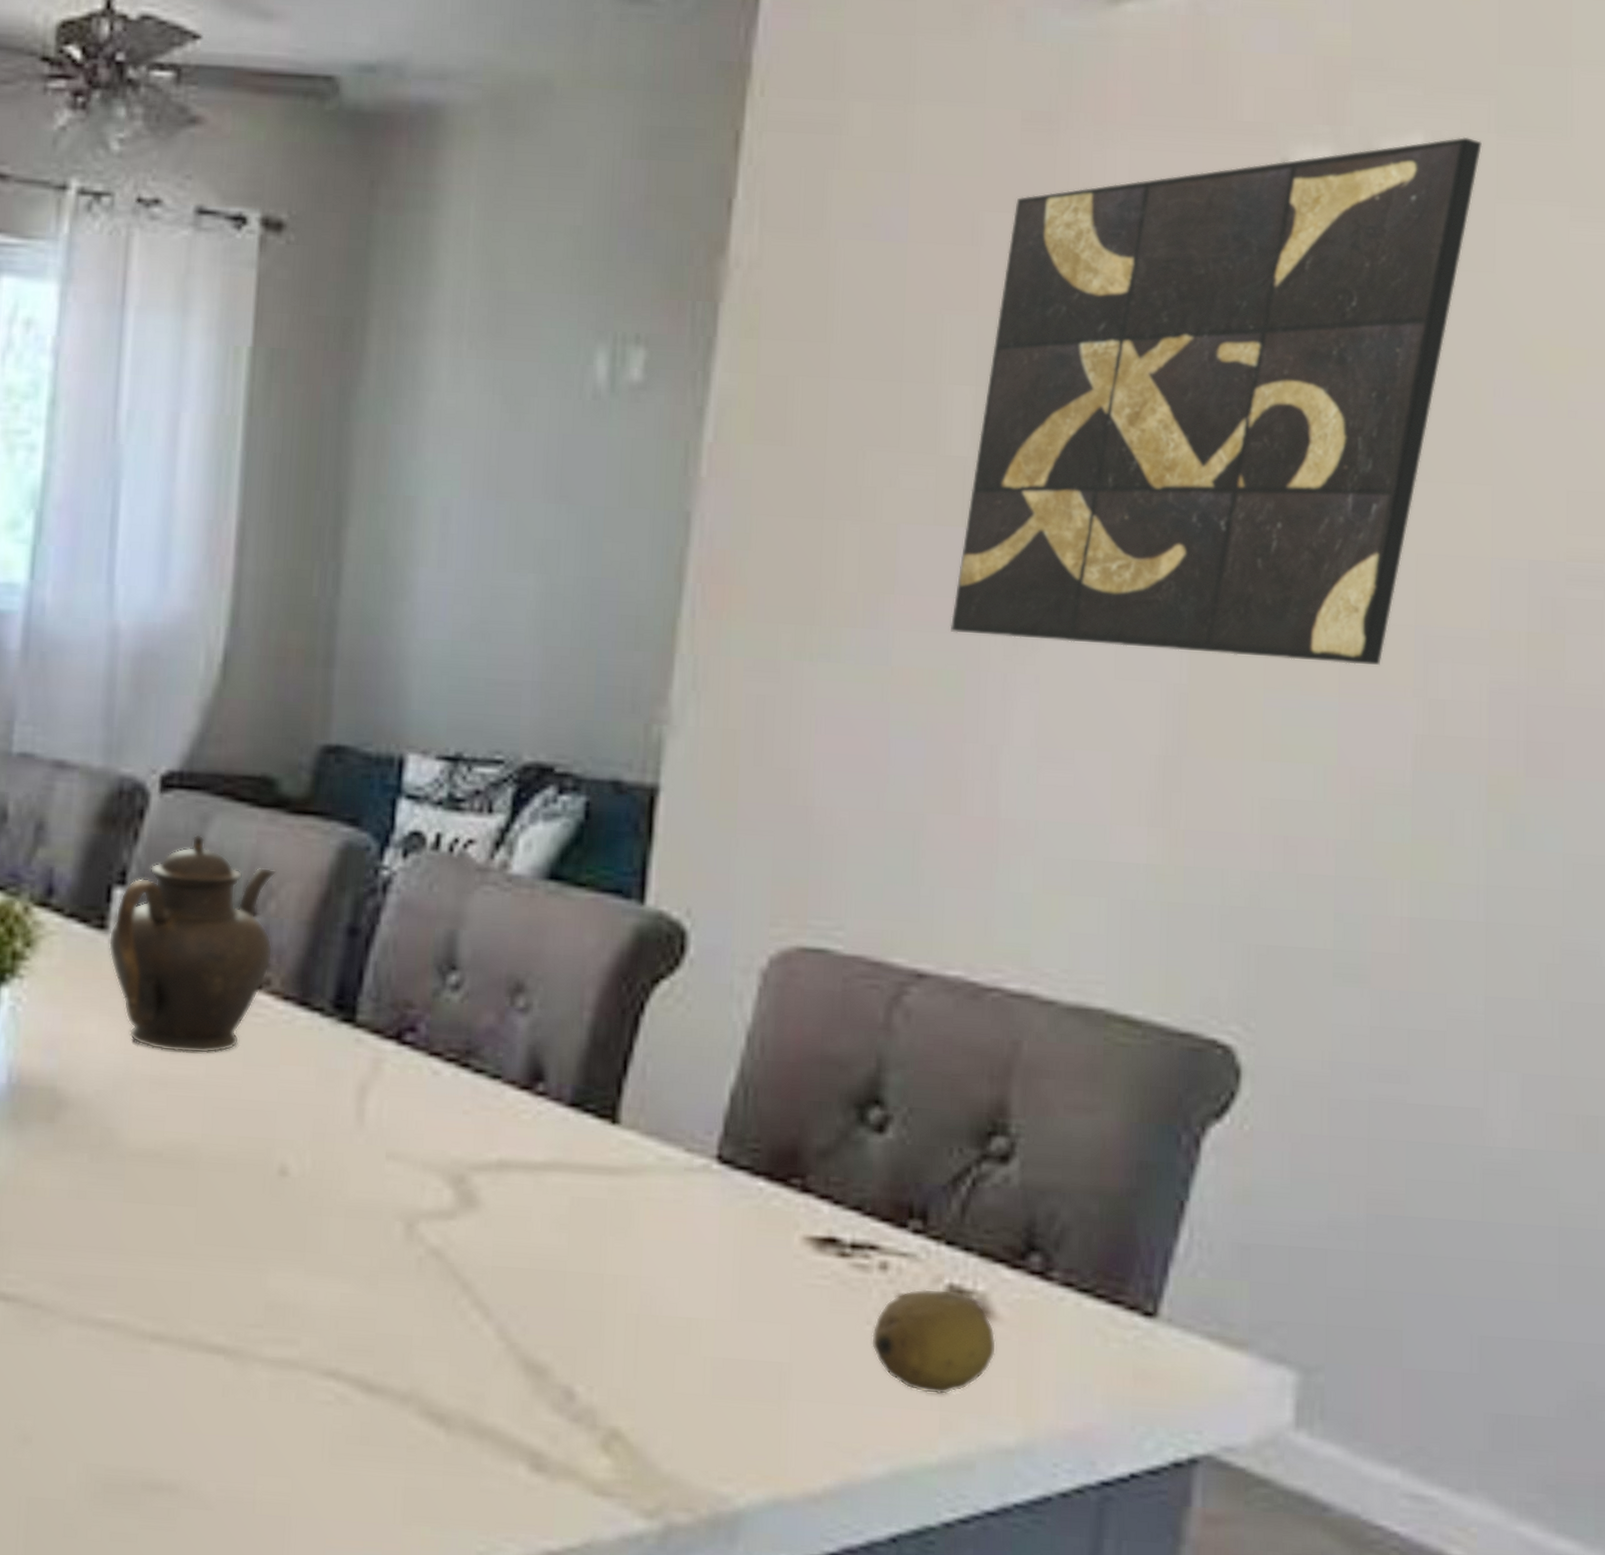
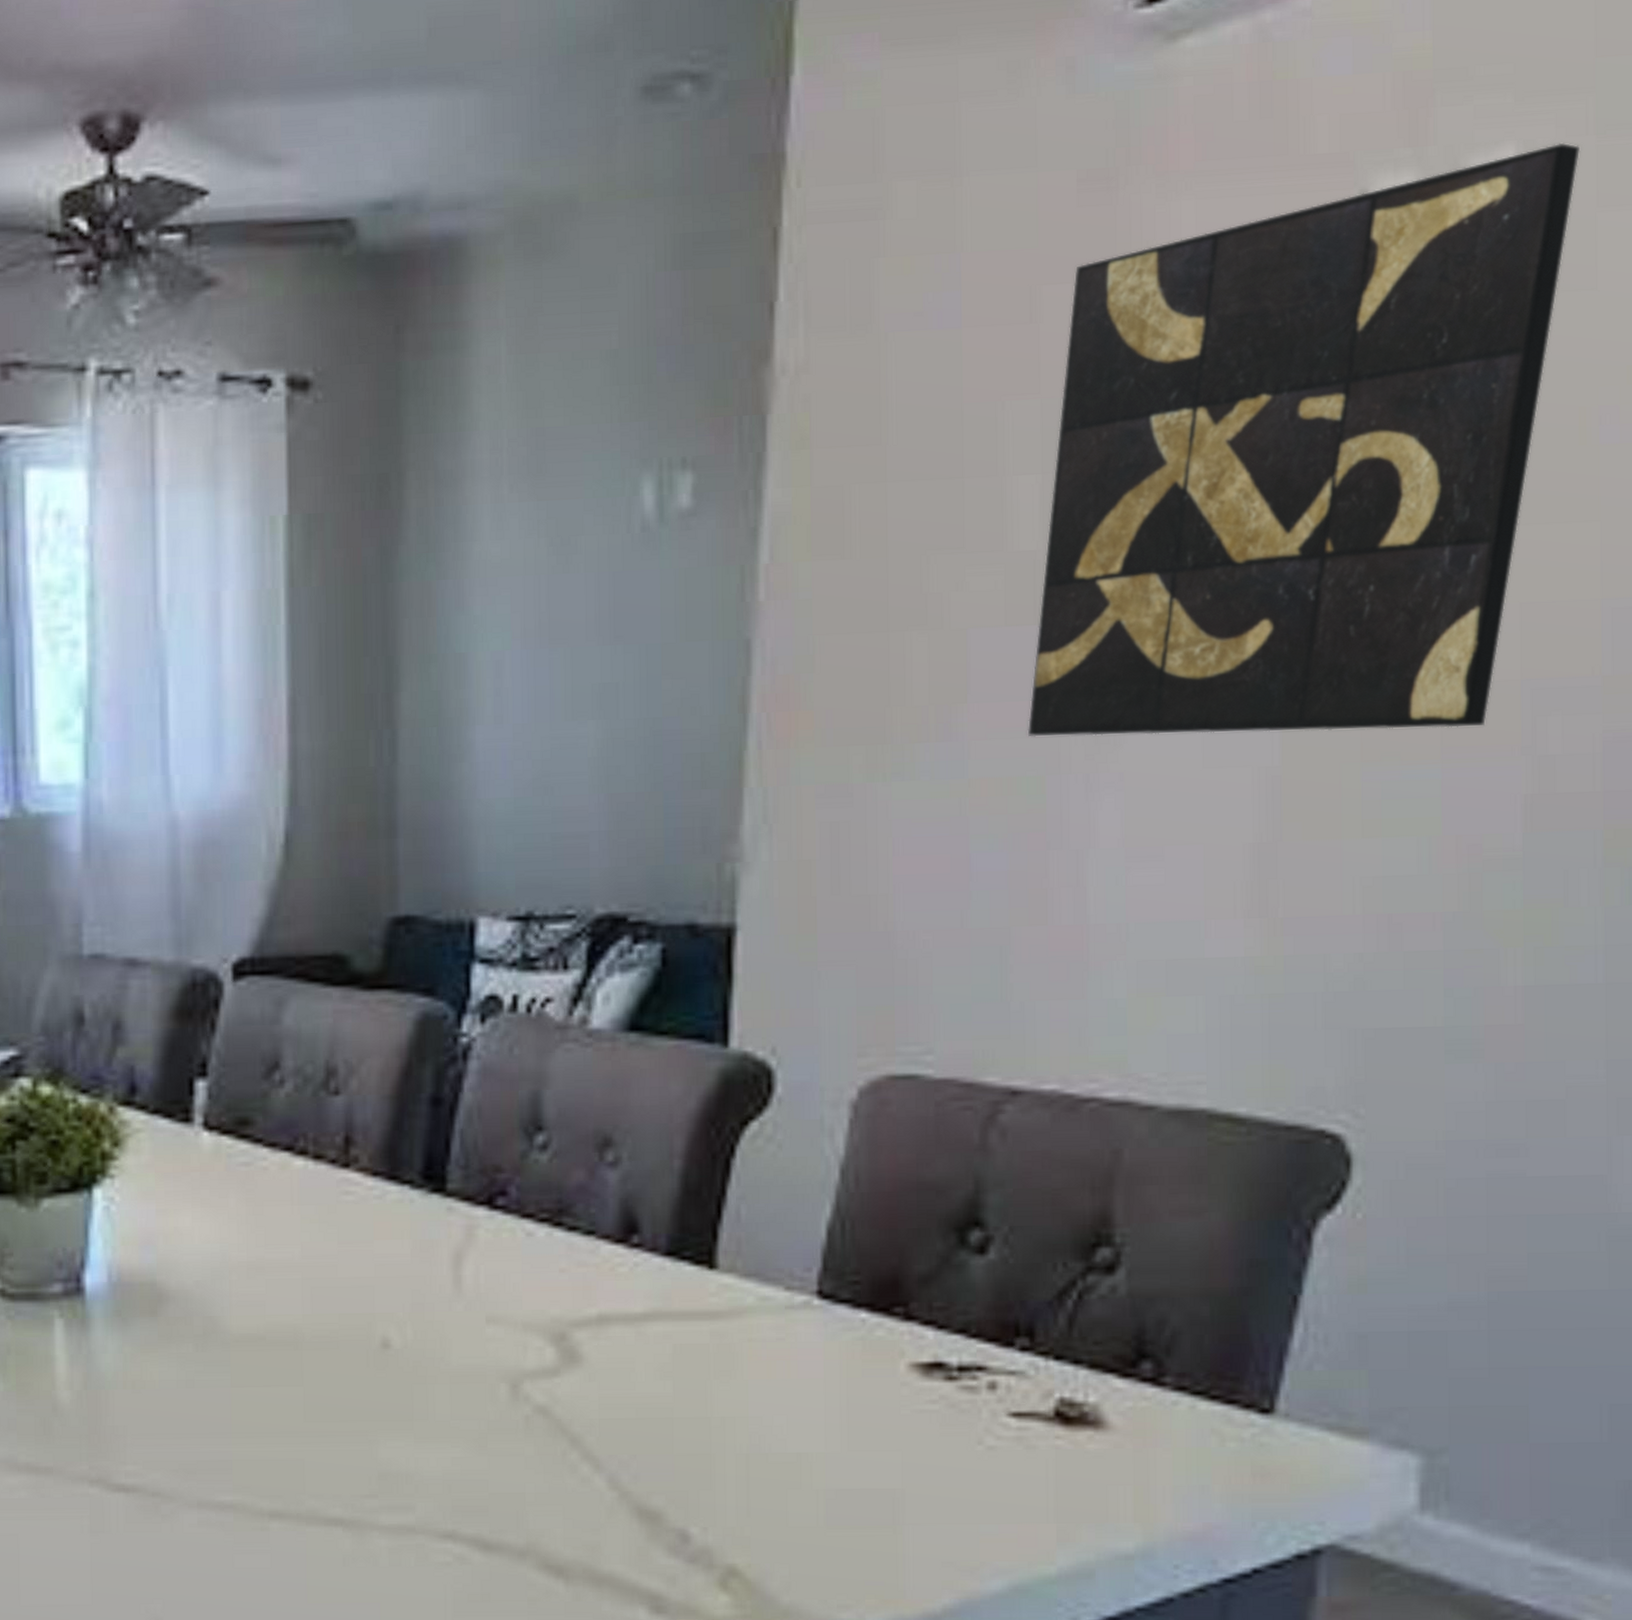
teapot: present [108,834,277,1054] -> none [194,1019,358,1237]
fruit: present [871,1288,997,1395] -> none [983,1404,1111,1508]

